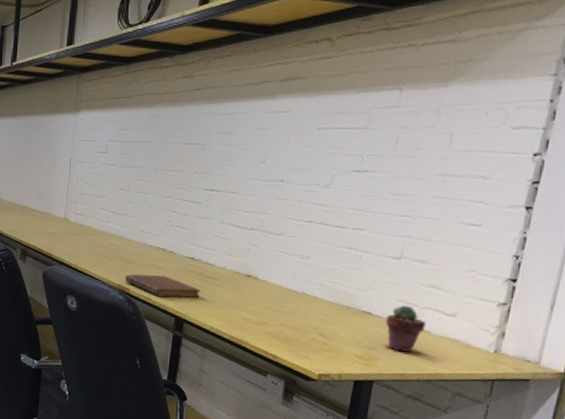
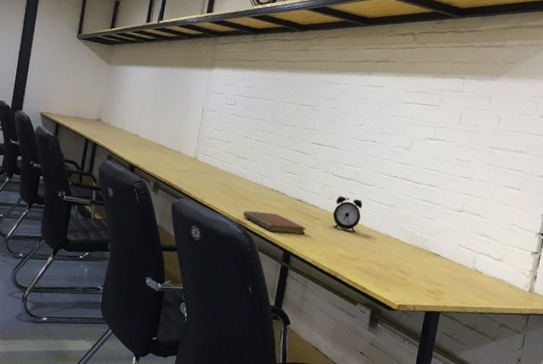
alarm clock: none [232,250,270,292] -> present [333,196,363,232]
potted succulent: present [384,305,426,352] -> none [449,250,480,289]

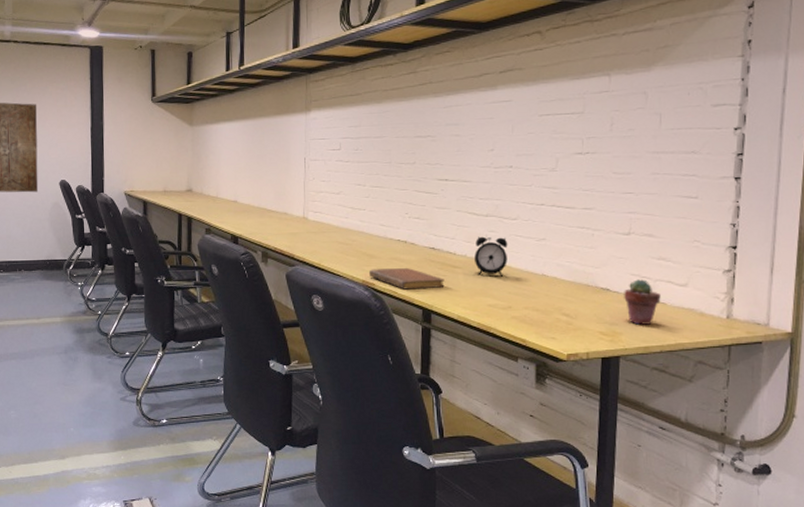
potted succulent: none [449,250,480,289] -> present [623,279,661,325]

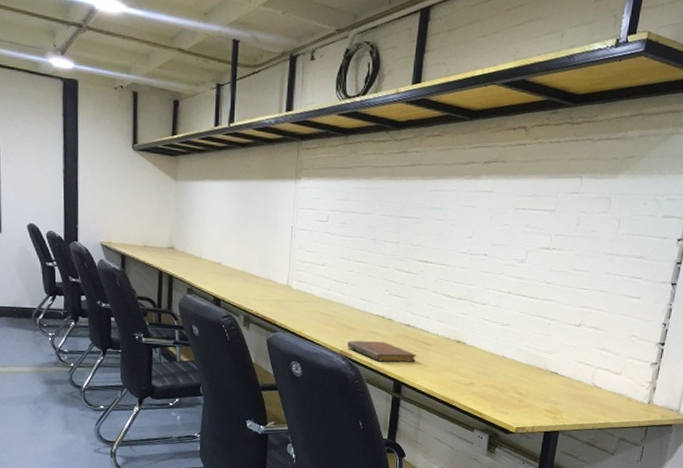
alarm clock: present [473,236,508,277] -> none [444,317,476,356]
potted succulent: present [623,279,661,325] -> none [568,366,599,406]

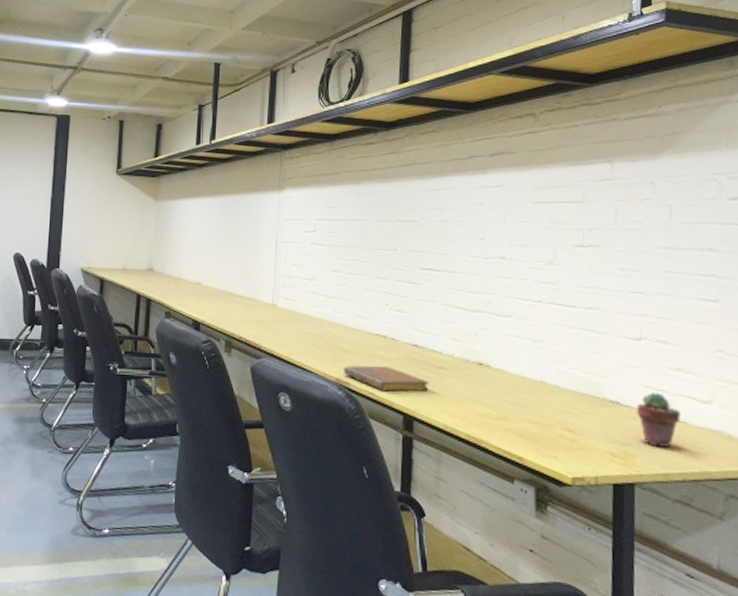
potted succulent: none [568,366,599,406] -> present [635,392,681,447]

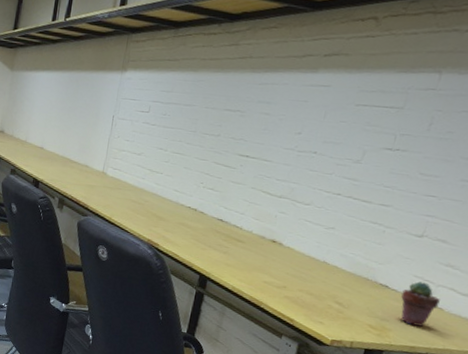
notebook: present [344,366,429,392] -> none [155,230,226,258]

